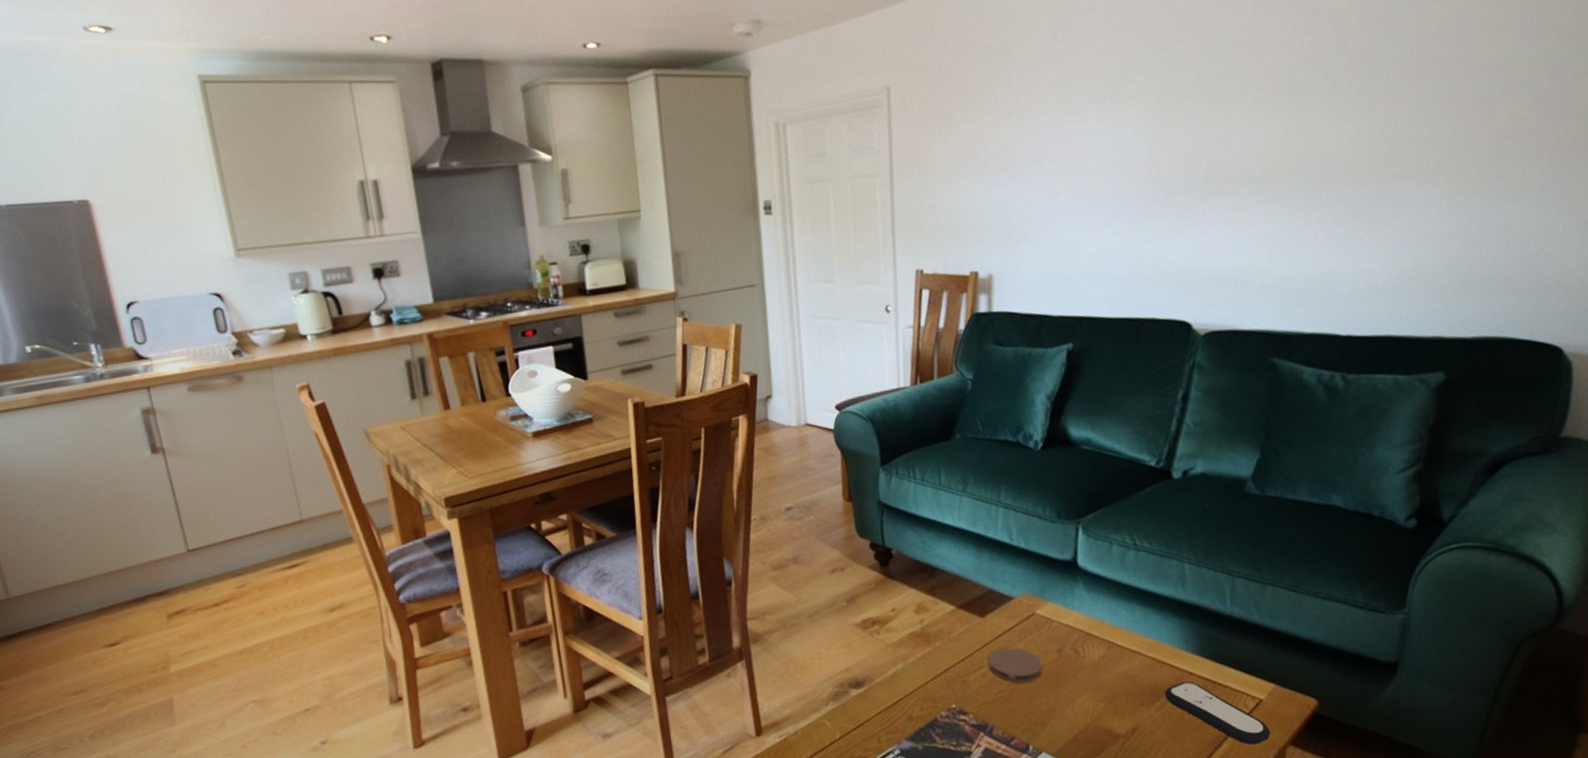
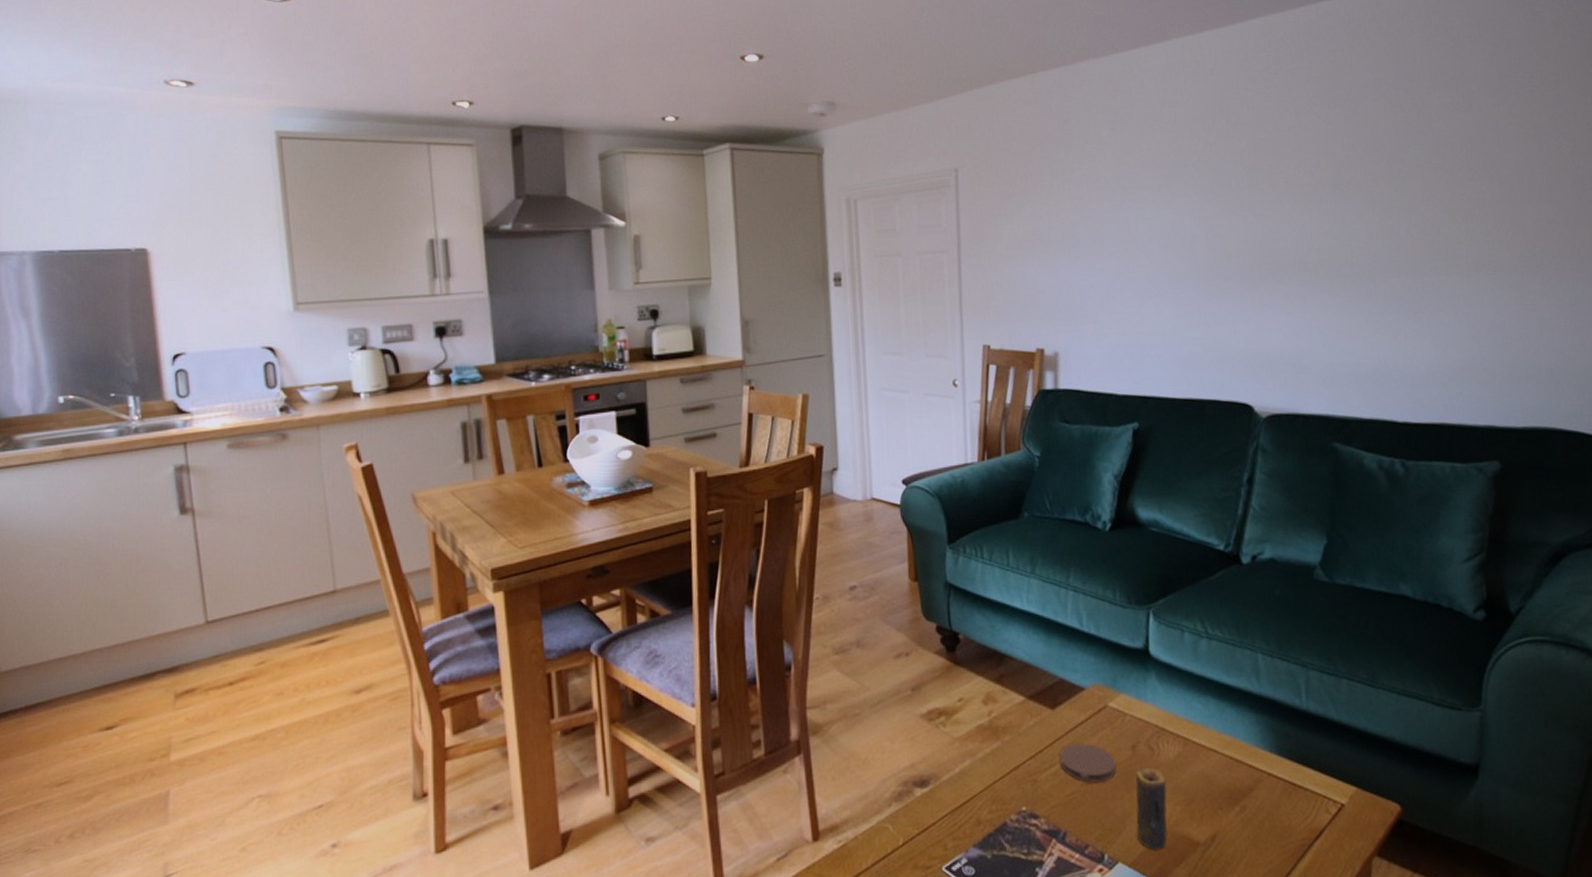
candle: none [1060,668,1091,741] -> present [1135,767,1168,849]
remote control: present [1165,681,1271,745] -> none [1244,783,1356,855]

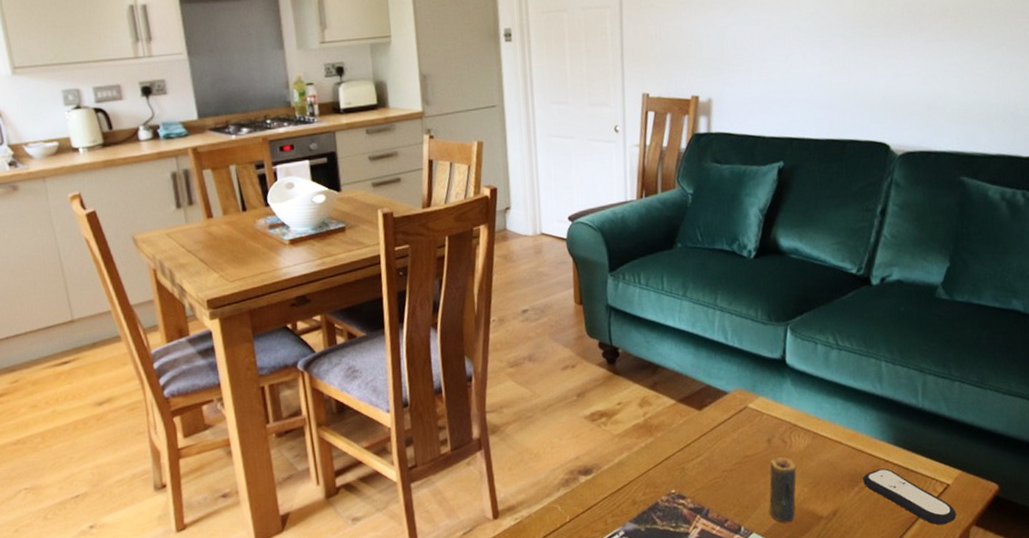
coaster: present [1059,743,1117,783] -> none [704,438,754,470]
remote control: none [1244,783,1356,855] -> present [863,468,957,525]

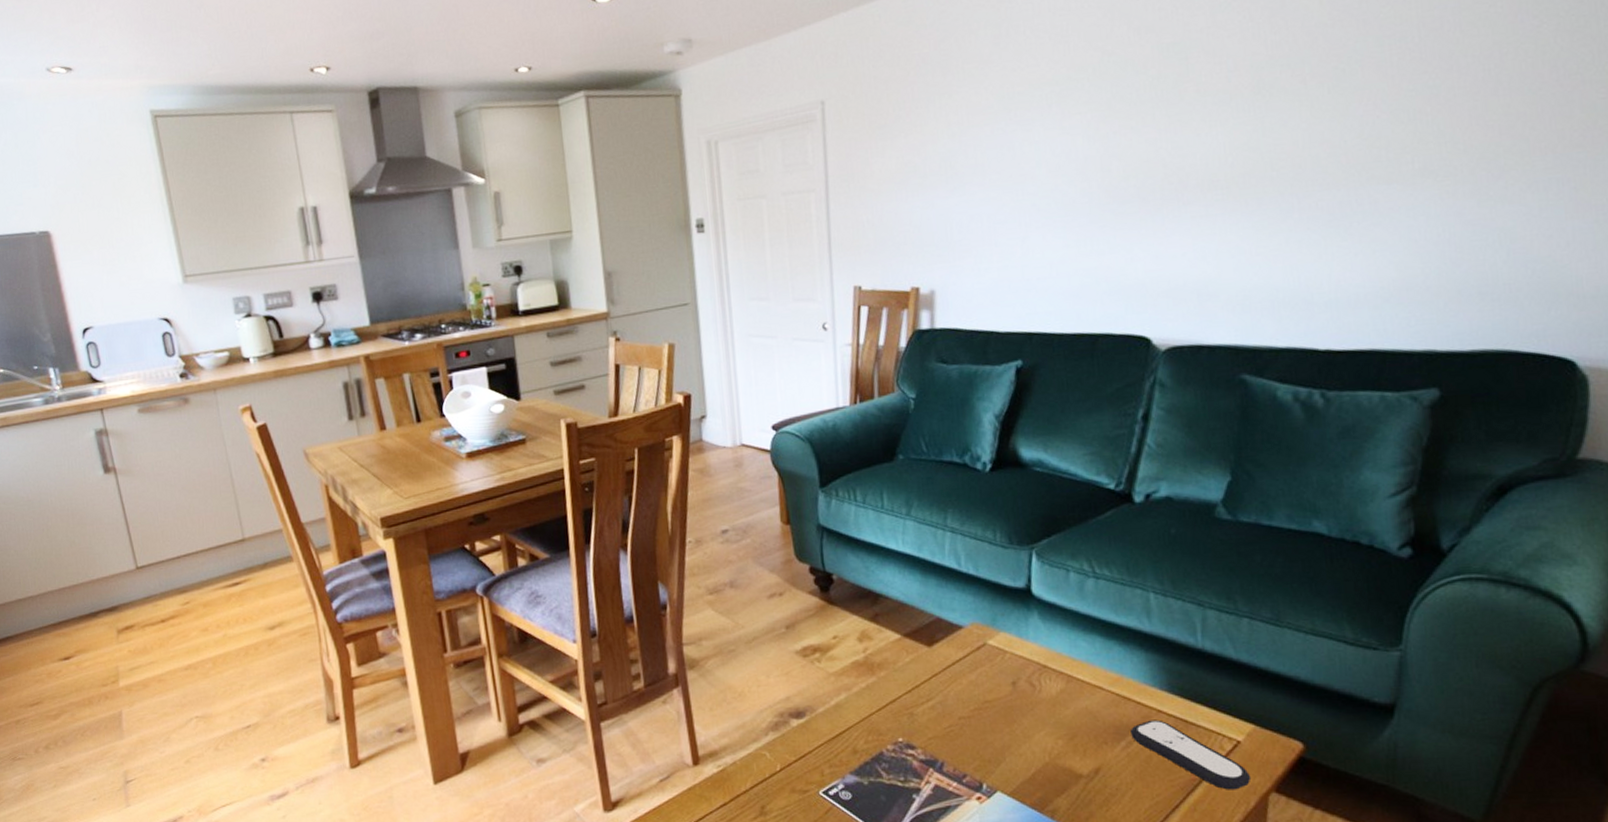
candle: present [769,456,797,522] -> none [1015,702,1049,780]

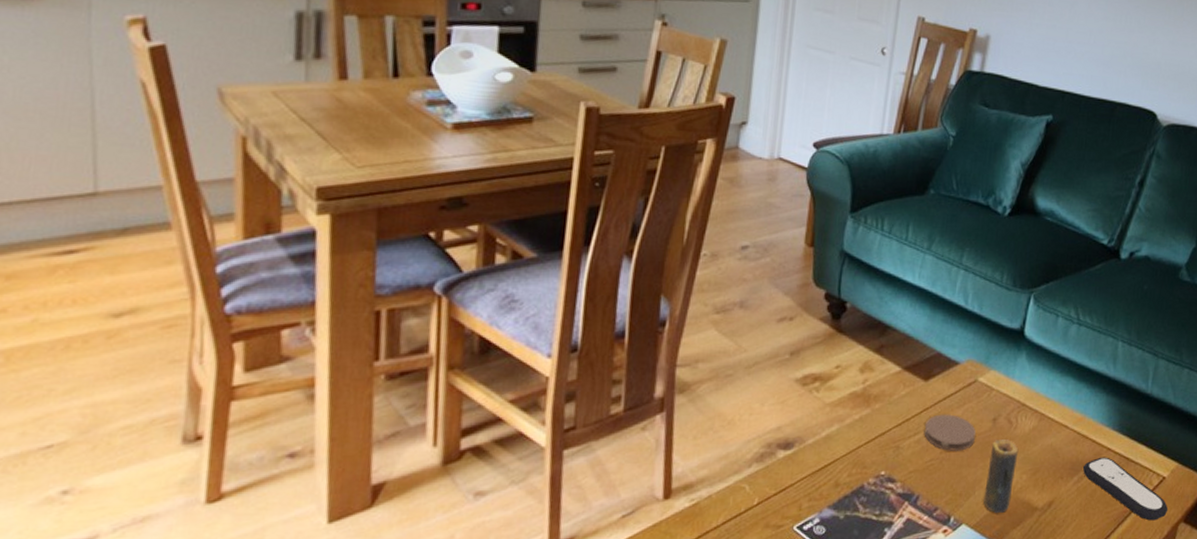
coaster: none [936,679,996,717] -> present [924,414,977,451]
candle: none [1015,702,1049,780] -> present [983,438,1019,513]

